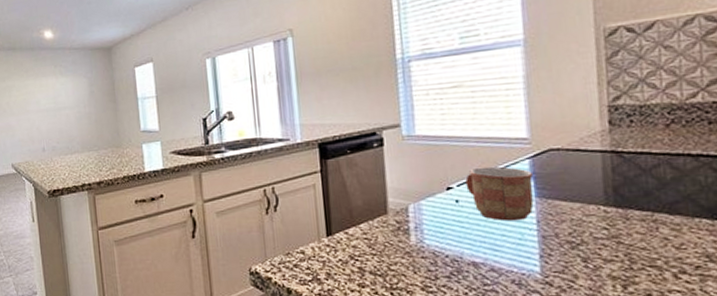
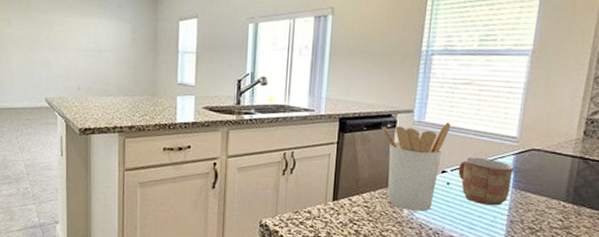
utensil holder: none [367,131,447,238] -> present [381,122,451,212]

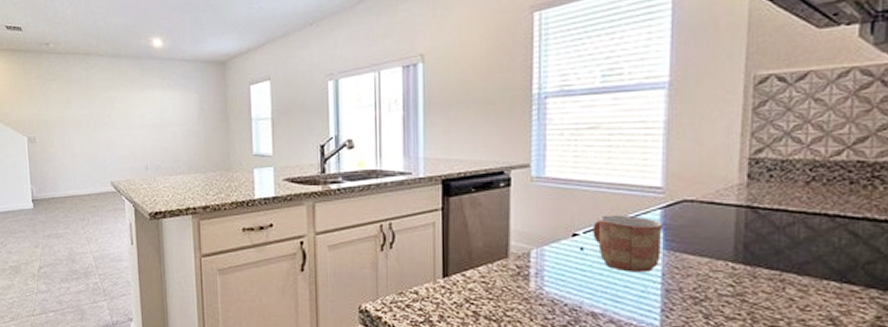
utensil holder: present [381,122,451,212] -> none [493,175,578,284]

